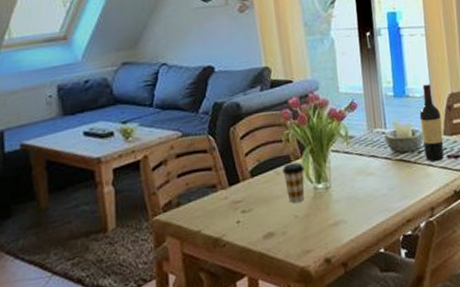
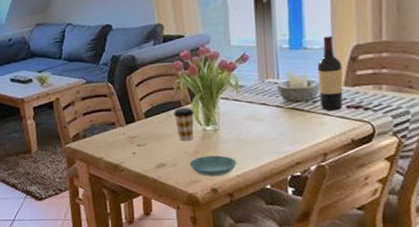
saucer: none [300,217,350,244] -> present [189,155,237,176]

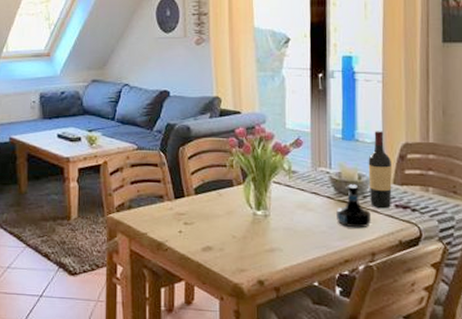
coffee cup: present [173,107,194,141] -> none [224,187,245,224]
saucer: present [189,155,237,176] -> none [237,243,286,266]
tequila bottle: none [286,91,322,133] -> present [336,184,371,229]

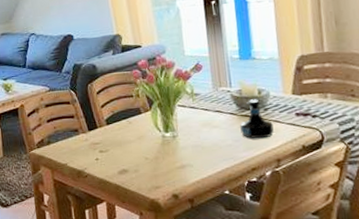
wine bottle: present [368,131,392,209] -> none [266,47,292,119]

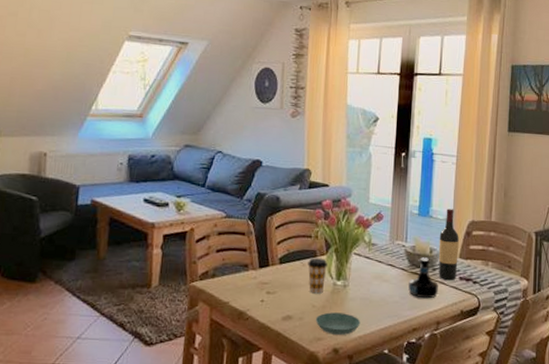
coffee cup: none [133,114,154,147] -> present [308,258,328,294]
saucer: none [150,161,196,182] -> present [315,312,361,335]
wine bottle: none [266,47,292,119] -> present [438,208,459,281]

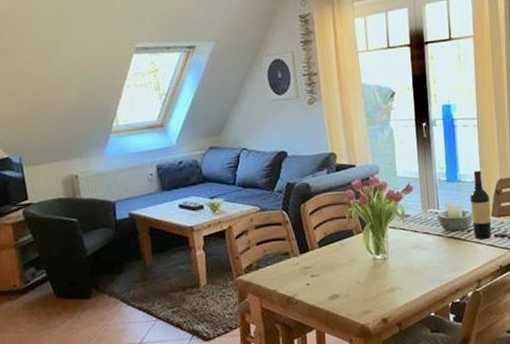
coffee cup: present [308,258,328,294] -> none [346,236,365,271]
saucer: present [315,312,361,335] -> none [361,284,405,306]
tequila bottle: present [408,257,438,299] -> none [446,221,476,260]

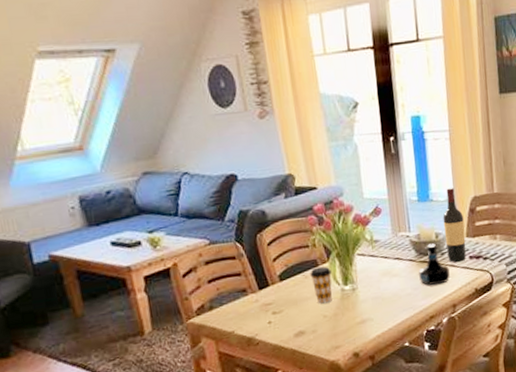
coffee cup: none [346,236,365,271] -> present [310,266,333,304]
tequila bottle: none [446,221,476,260] -> present [419,243,450,286]

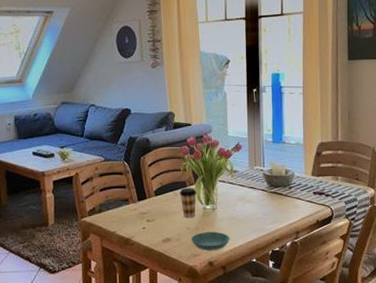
saucer: none [329,316,377,340] -> present [191,231,230,250]
tequila bottle: present [419,243,450,286] -> none [269,178,295,213]
wine bottle: present [443,188,466,263] -> none [293,134,311,196]

